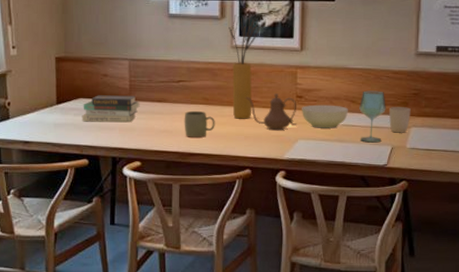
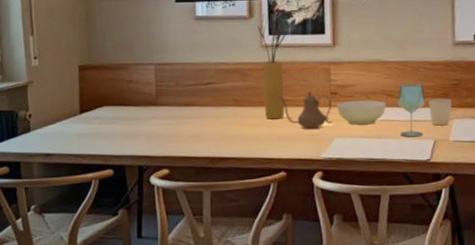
books: present [82,95,140,122] -> none [106,101,167,131]
mug: present [184,110,215,138] -> none [213,113,247,141]

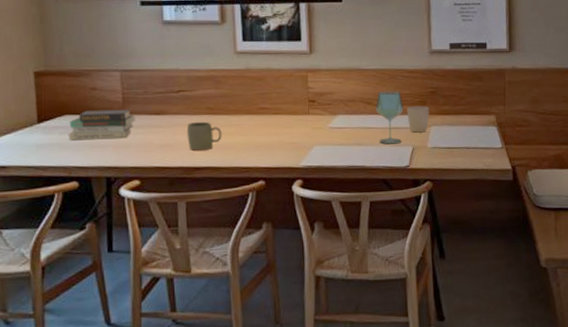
books: none [106,101,167,131] -> present [68,109,136,141]
mug: none [213,113,247,141] -> present [186,121,222,151]
vase: present [257,10,292,120] -> none [230,15,267,128]
teapot: present [278,91,333,129] -> none [254,99,312,137]
bowl: present [336,100,387,125] -> none [314,107,365,133]

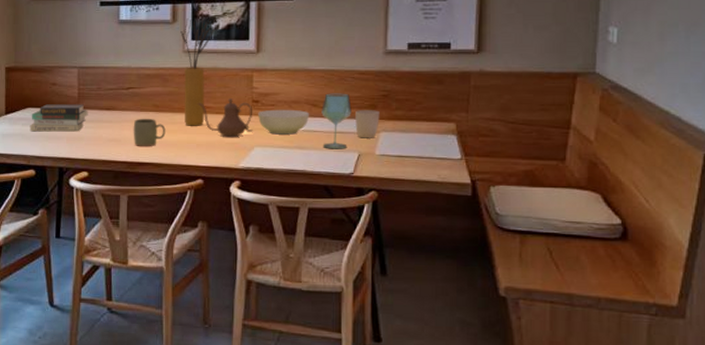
vase: none [230,15,267,128] -> present [180,14,216,126]
teapot: none [254,99,312,137] -> present [198,98,253,137]
bowl: none [314,107,365,133] -> present [257,109,310,135]

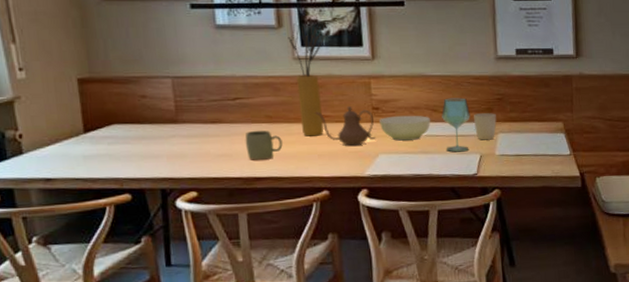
books: present [29,104,88,132] -> none [118,118,190,151]

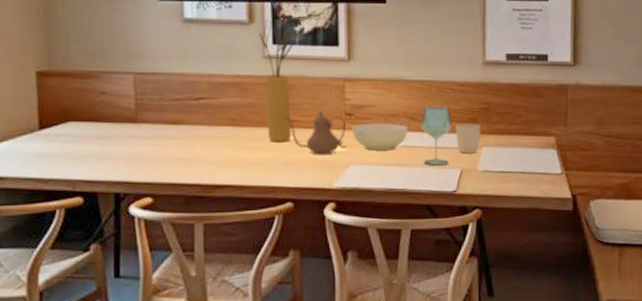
mug: present [245,130,283,160] -> none [206,133,246,166]

